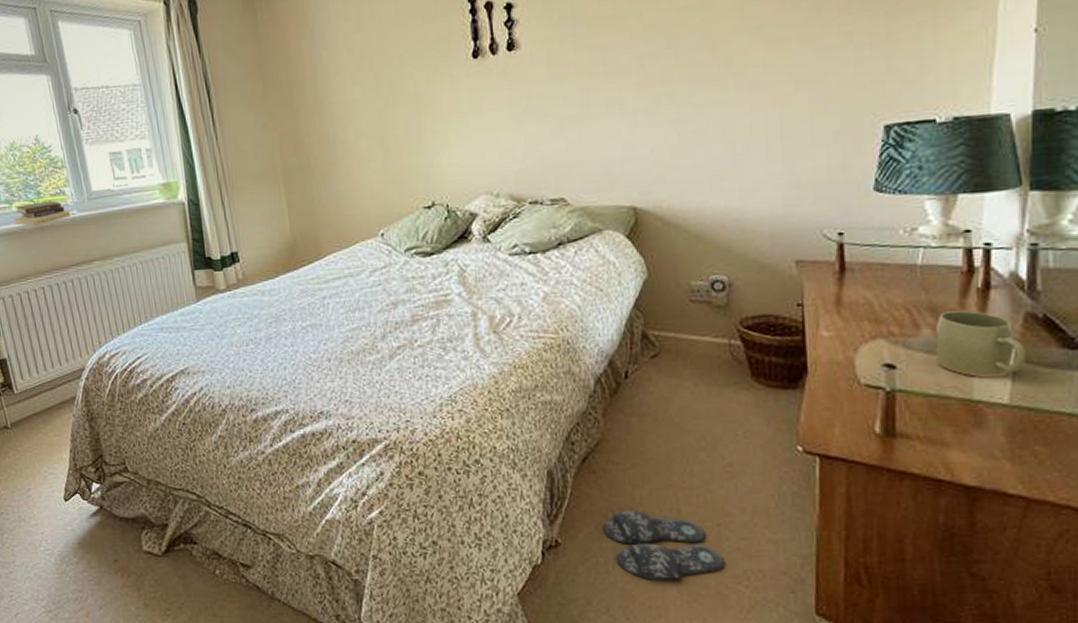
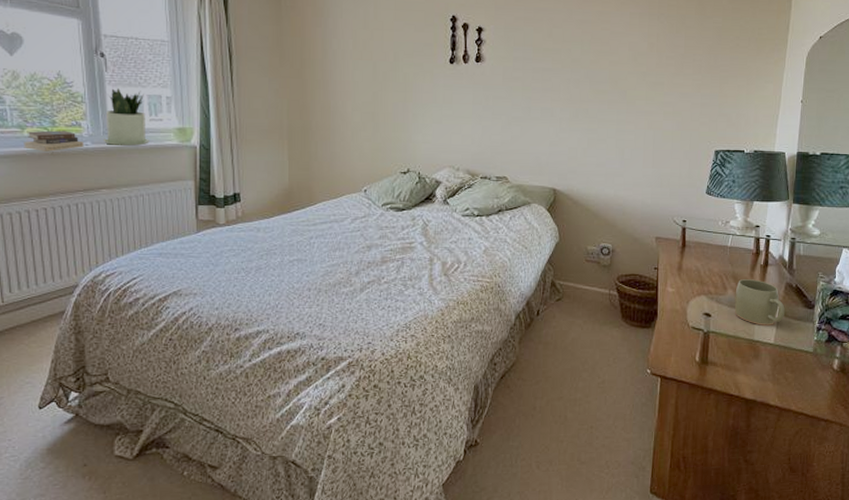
planter: none [88,146,135,212] -> present [103,88,149,147]
slippers: present [602,509,724,580] -> none [511,416,593,471]

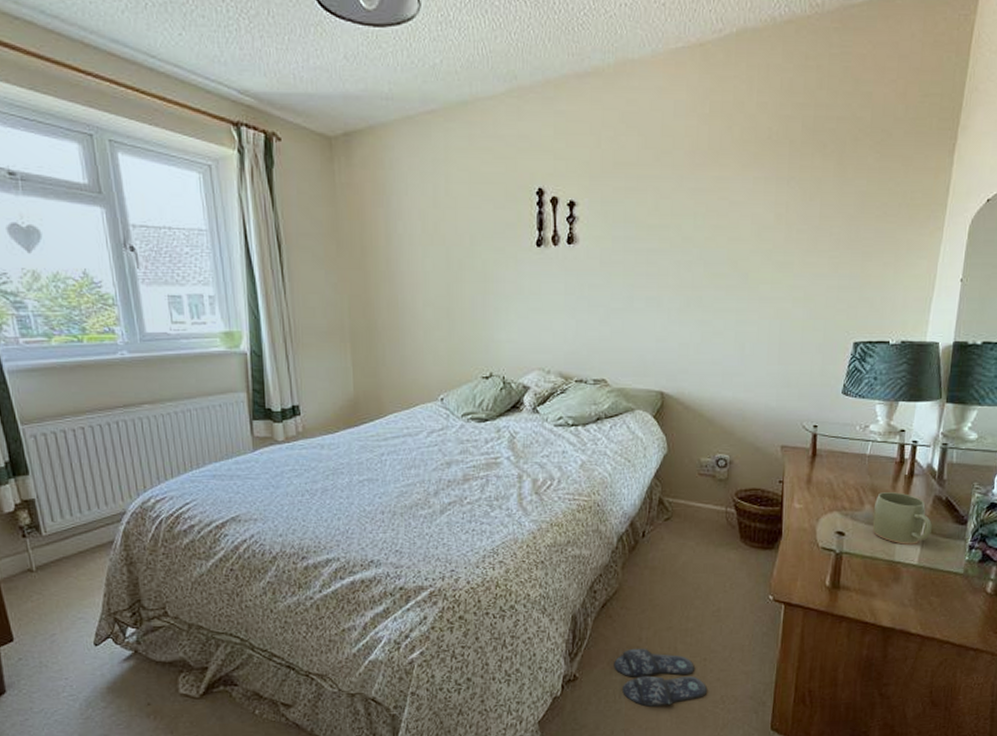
books: present [24,130,84,152] -> none [52,338,120,363]
planter: present [103,88,149,147] -> none [140,288,193,355]
slippers: none [511,416,593,471] -> present [614,648,707,707]

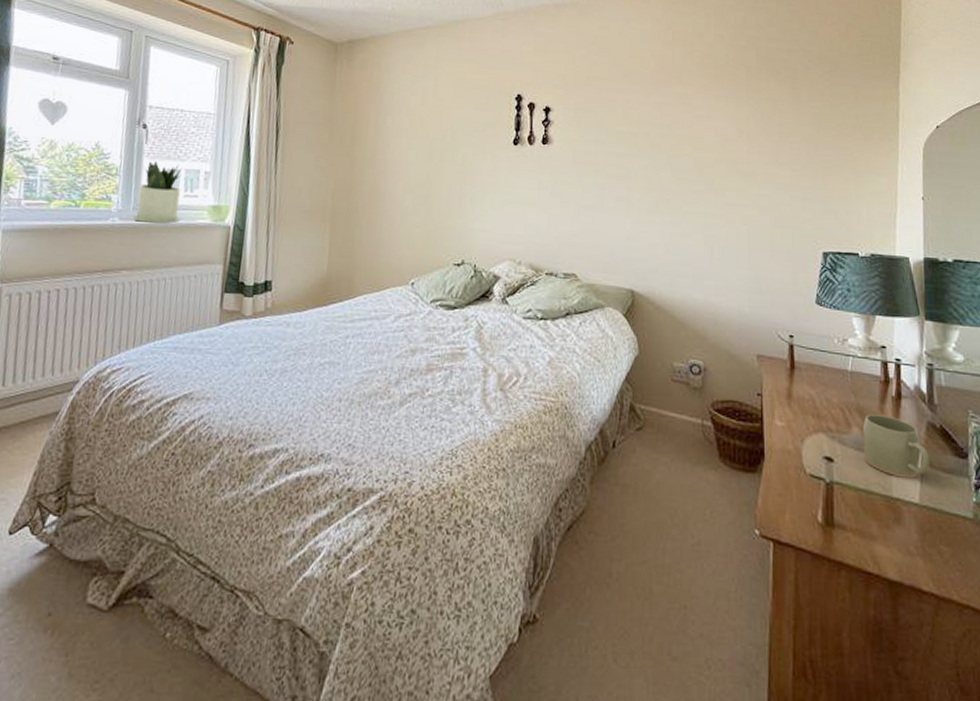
planter: none [140,288,193,355] -> present [131,161,182,225]
slippers: present [614,648,707,707] -> none [580,585,688,667]

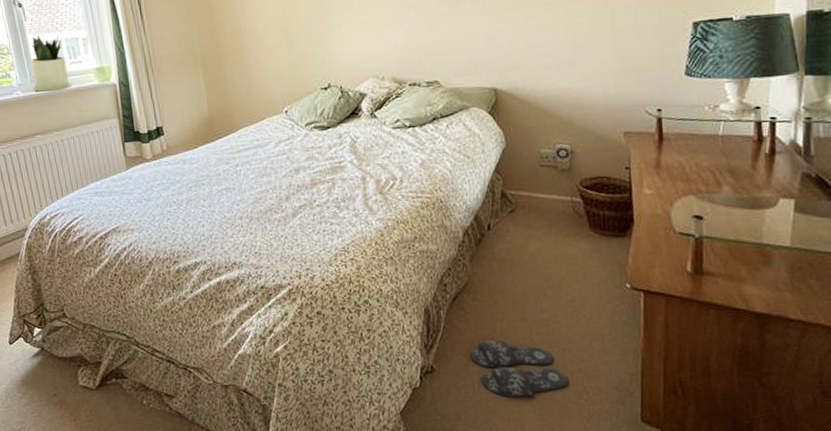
slippers: none [580,585,688,667] -> present [470,339,568,398]
mug: present [862,414,931,478] -> none [733,171,804,226]

